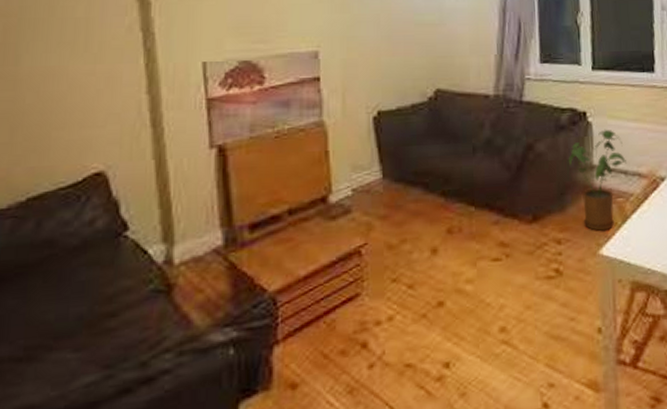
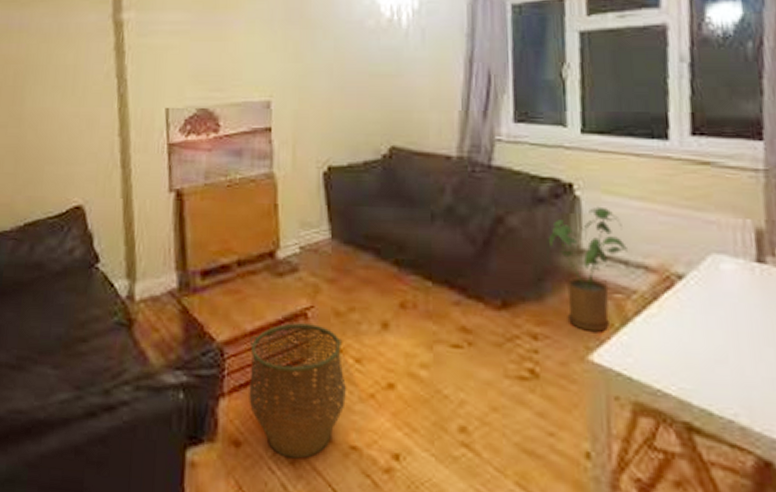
basket: none [303,259,401,389] -> present [249,323,347,459]

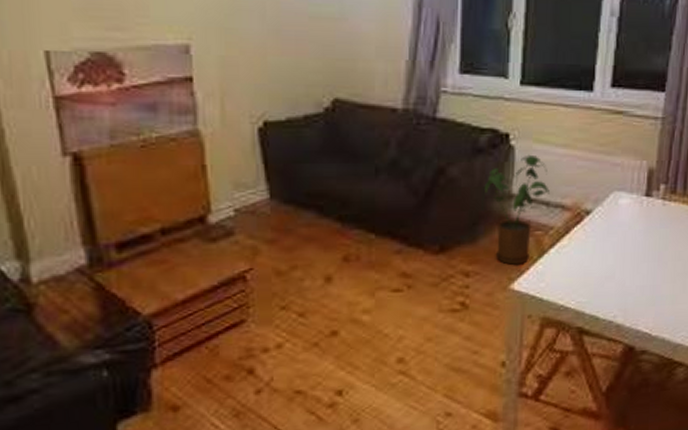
basket: present [249,323,347,459] -> none [181,286,291,412]

